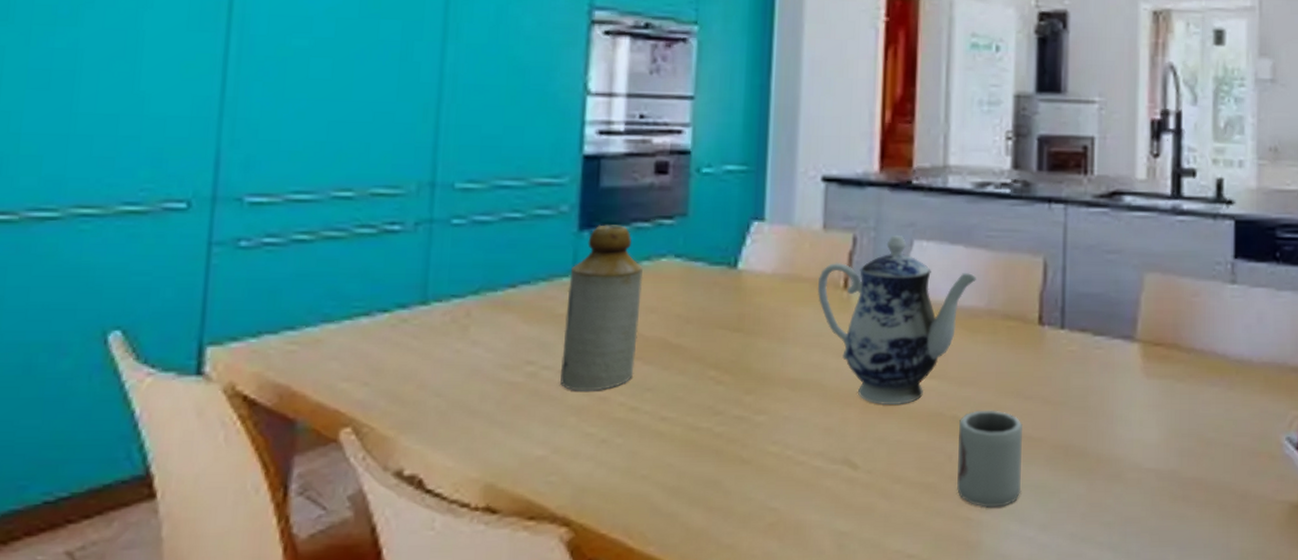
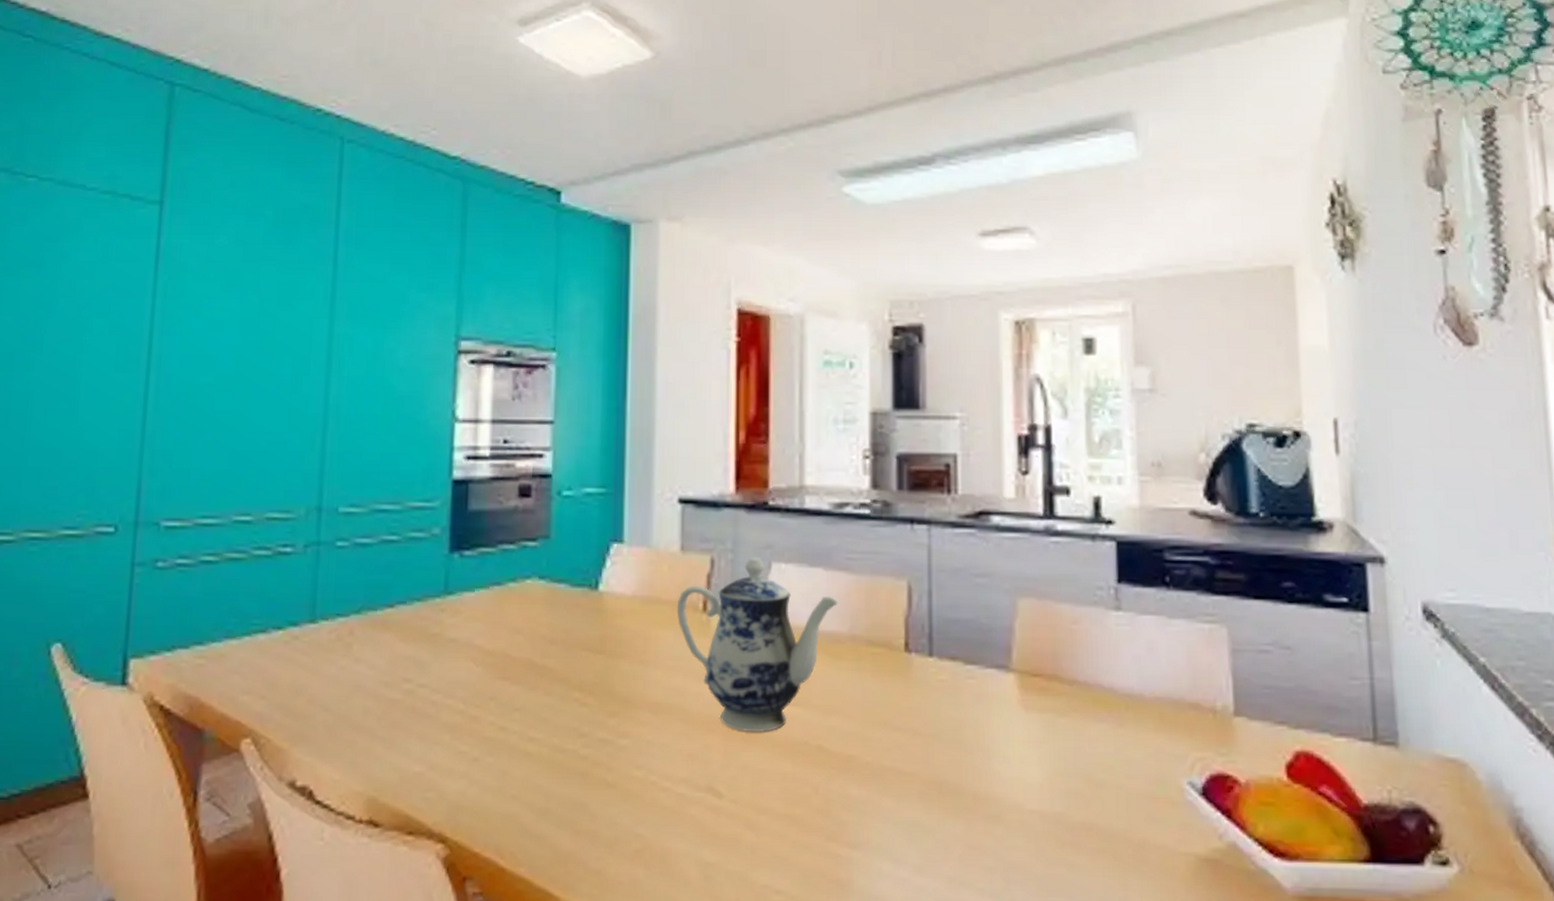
bottle: present [560,224,643,391] -> none [435,547,510,710]
cup: present [957,410,1022,508] -> none [825,740,893,845]

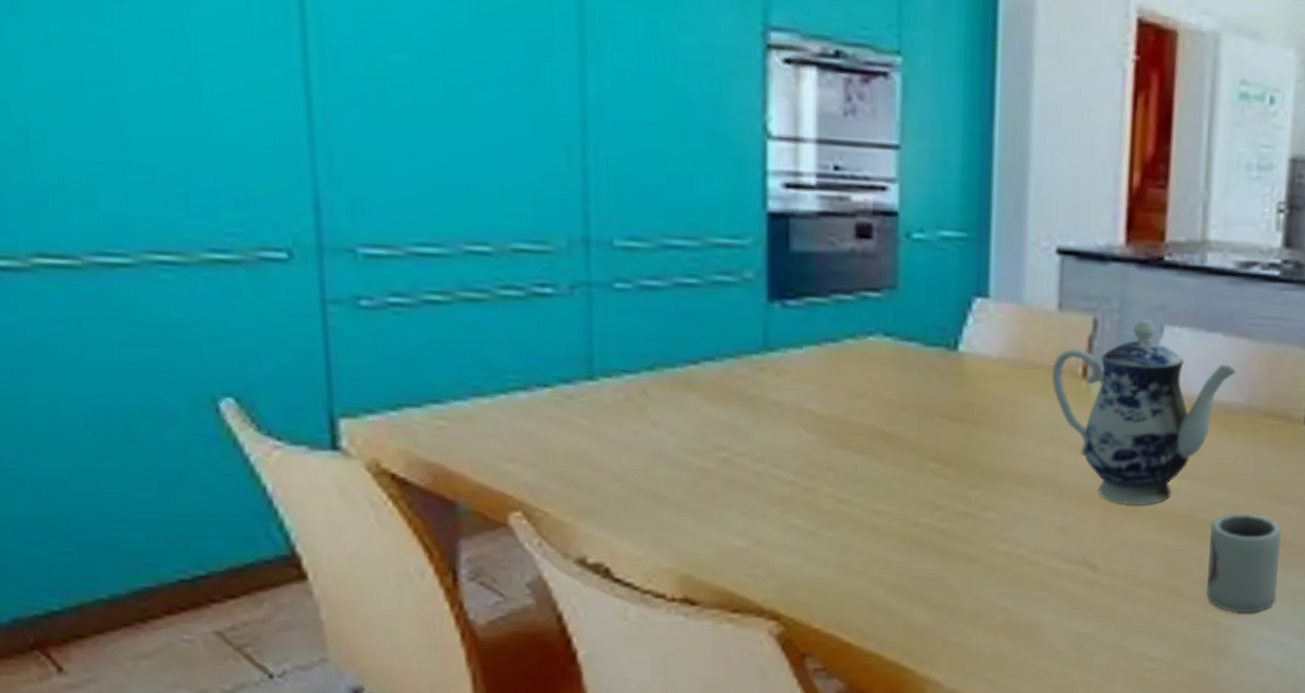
cup: none [825,740,893,845] -> present [1206,513,1281,613]

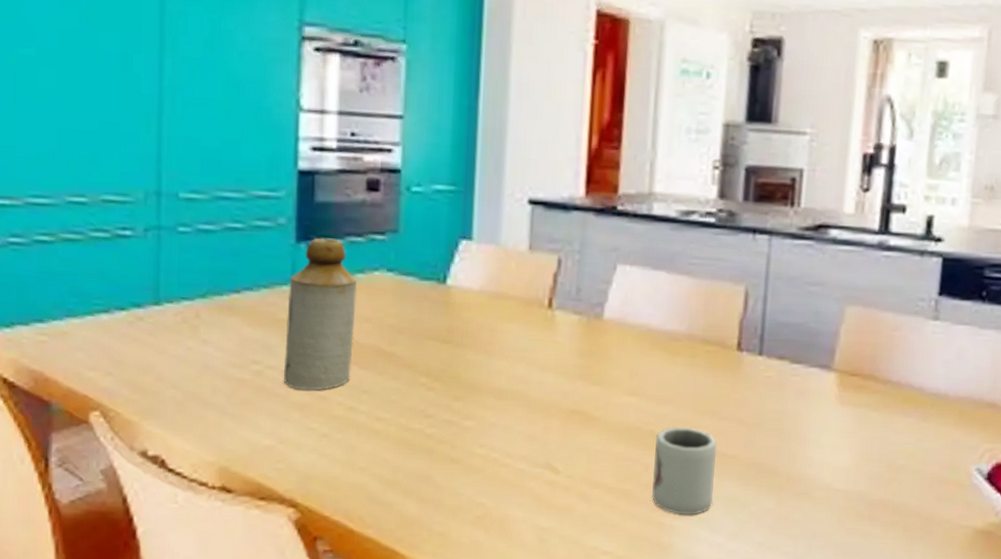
bottle: none [758,295,848,481] -> present [284,237,358,391]
teapot: present [1051,320,1236,506] -> none [522,259,678,419]

